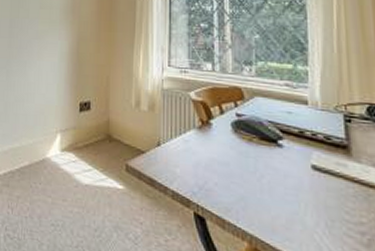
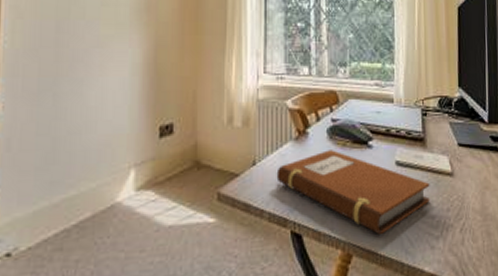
notebook: none [180,142,358,237] -> present [276,150,430,234]

